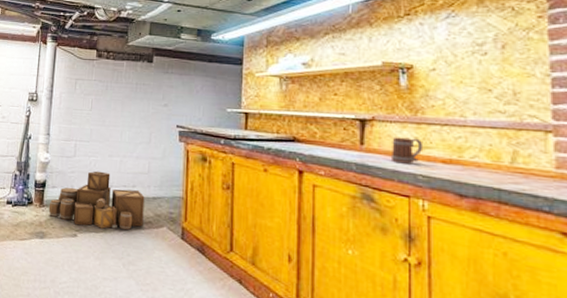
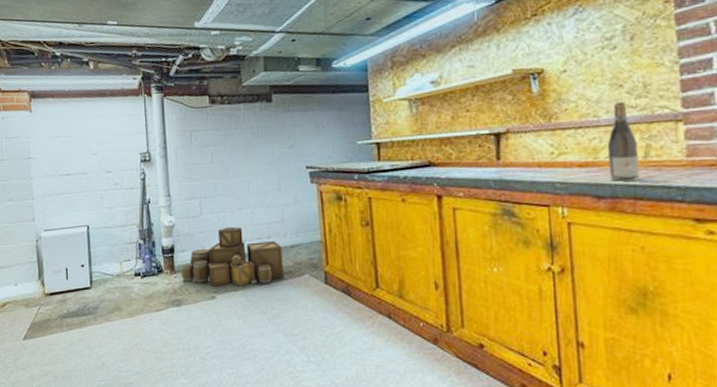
beer mug: present [390,137,424,164] -> none [527,145,560,174]
wine bottle: none [472,105,506,185] -> present [607,102,641,182]

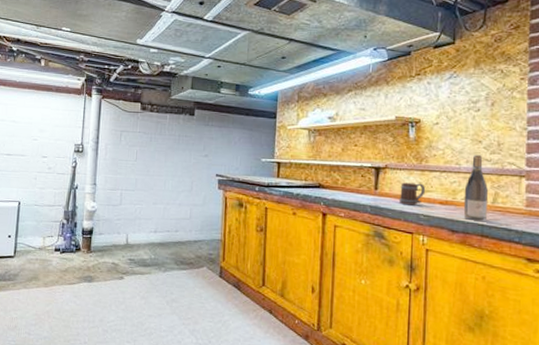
cardboard boxes: present [181,226,284,287] -> none [96,218,187,272]
beer mug: none [527,145,560,174] -> present [398,182,426,206]

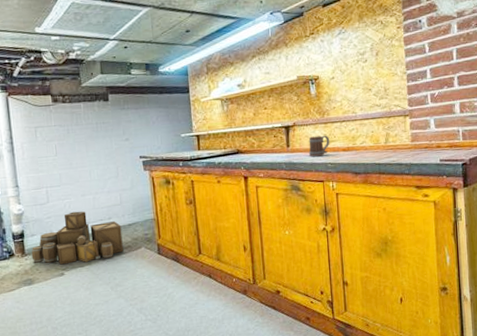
cardboard boxes: none [96,218,187,272] -> present [31,211,124,265]
wine bottle: present [463,155,489,221] -> none [361,102,383,161]

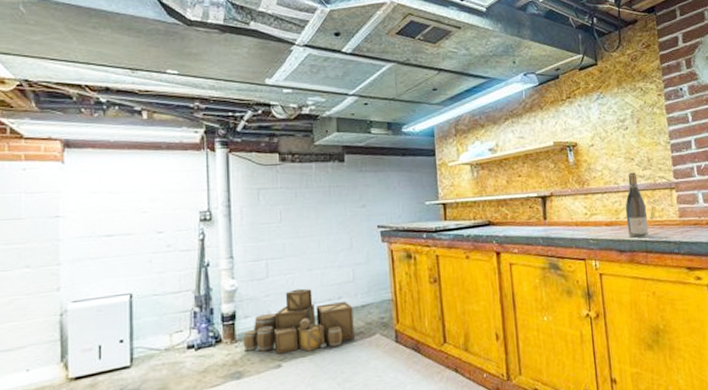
beer mug: present [308,135,330,157] -> none [568,207,591,232]
wine bottle: none [361,102,383,161] -> present [625,172,650,238]

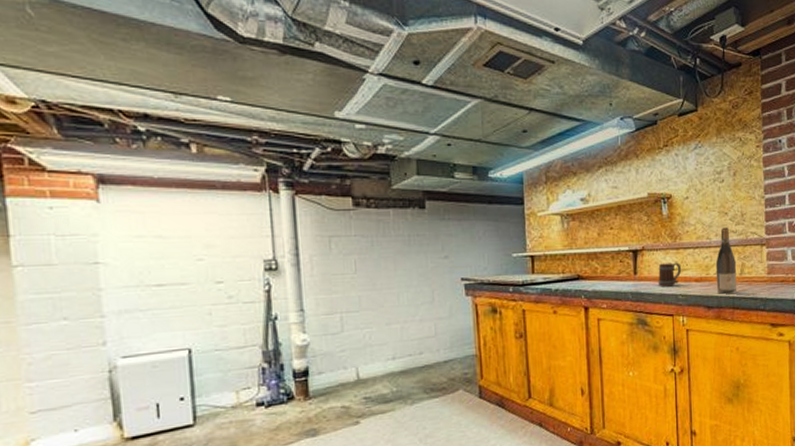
cardboard boxes: present [243,288,355,354] -> none [317,343,437,411]
beer mug: none [568,207,591,232] -> present [657,262,682,287]

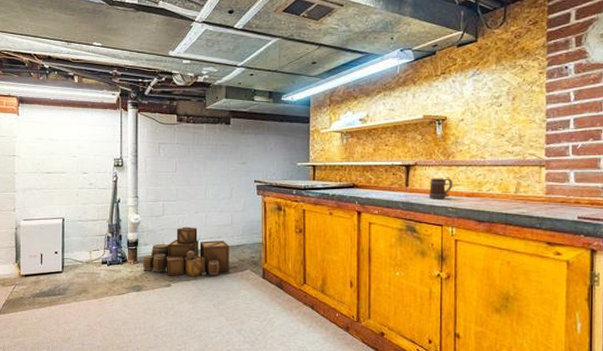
cardboard boxes: none [317,343,437,411] -> present [142,226,229,277]
wine bottle: present [715,227,737,294] -> none [488,148,512,210]

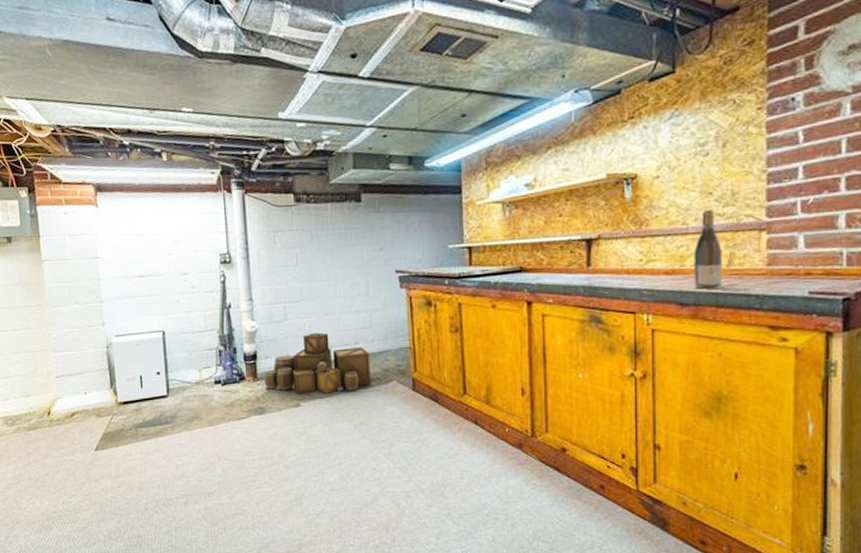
beer mug: present [428,178,453,199] -> none [616,252,648,281]
wine bottle: none [488,148,512,210] -> present [693,209,723,289]

